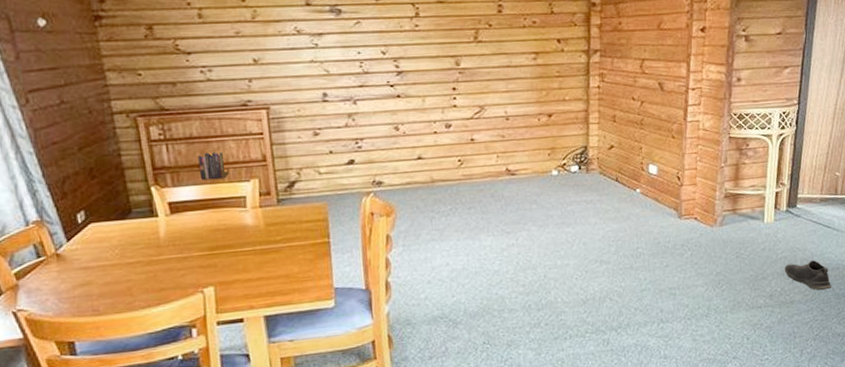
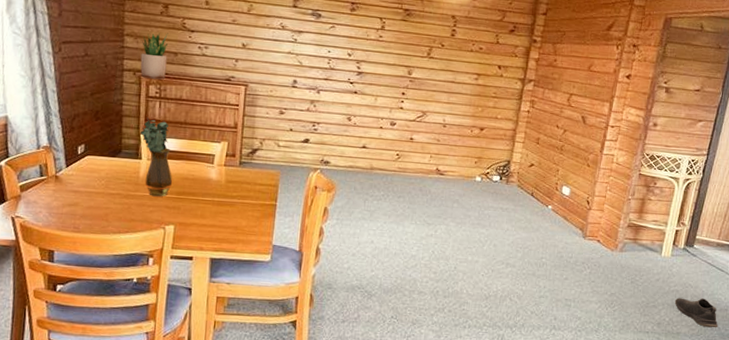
planter: none [129,60,167,119] -> present [140,32,167,80]
vase: none [149,166,202,258] -> present [140,117,173,197]
books: present [198,150,229,180] -> none [182,112,205,138]

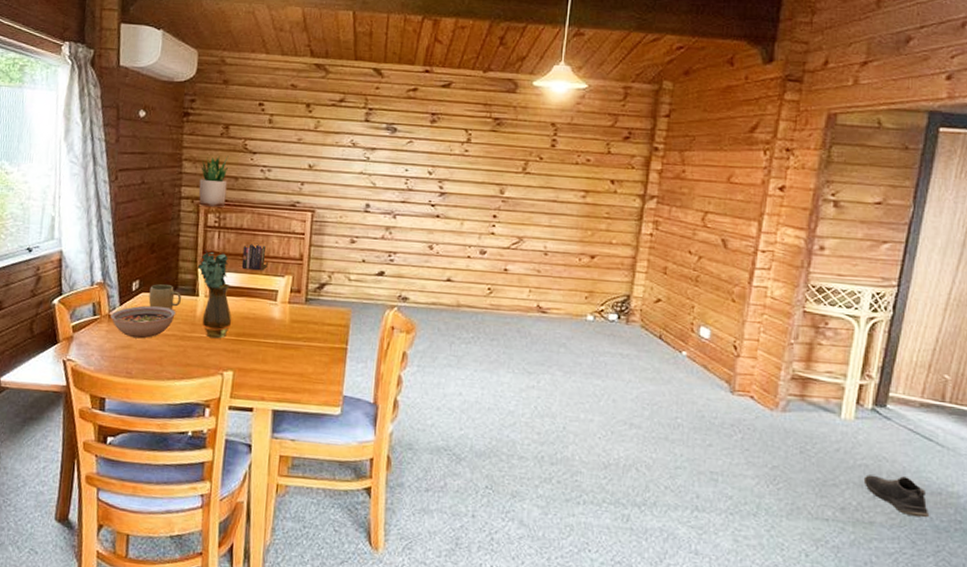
bowl: none [57,167,120,197] -> present [111,305,176,339]
mug: none [94,148,126,172] -> present [148,284,182,311]
books: none [182,112,205,138] -> present [242,243,268,271]

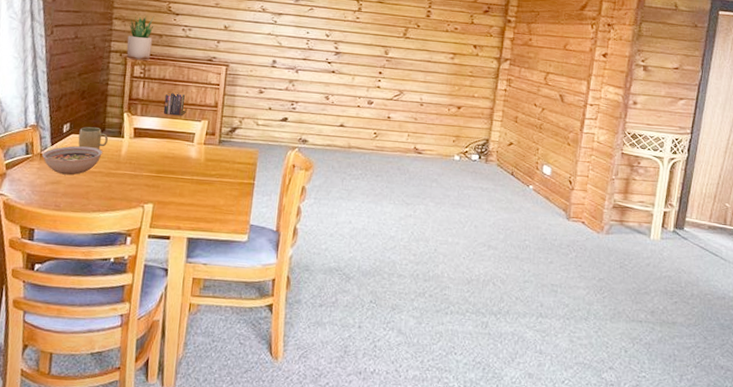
vase: present [197,249,232,339] -> none [123,97,154,175]
shoe: present [863,474,930,518] -> none [668,284,717,318]

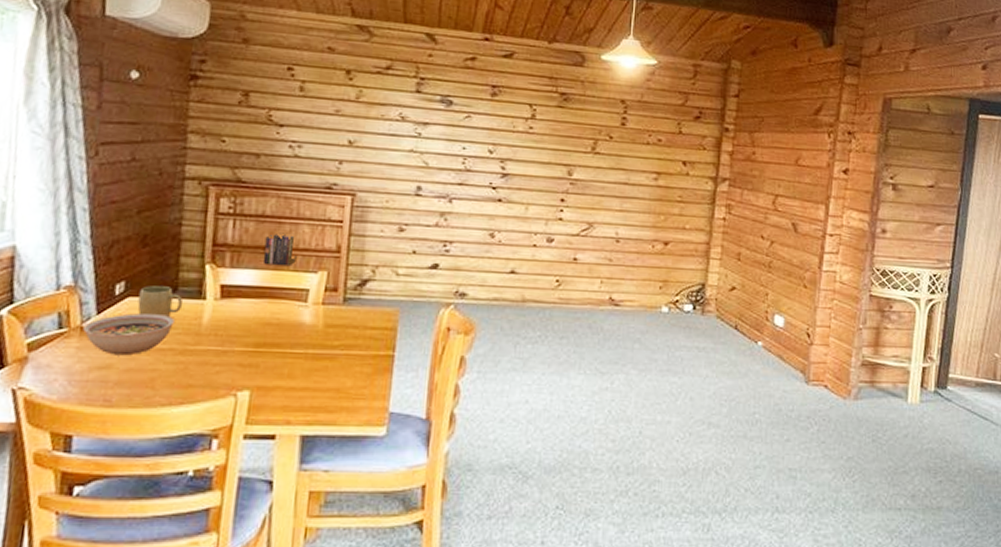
planter: present [126,15,153,61] -> none [208,127,247,190]

